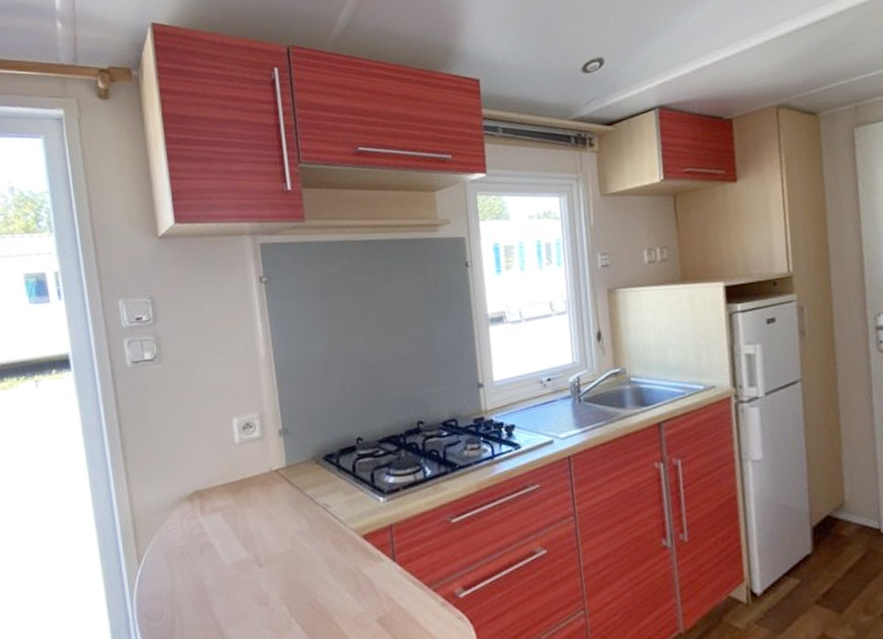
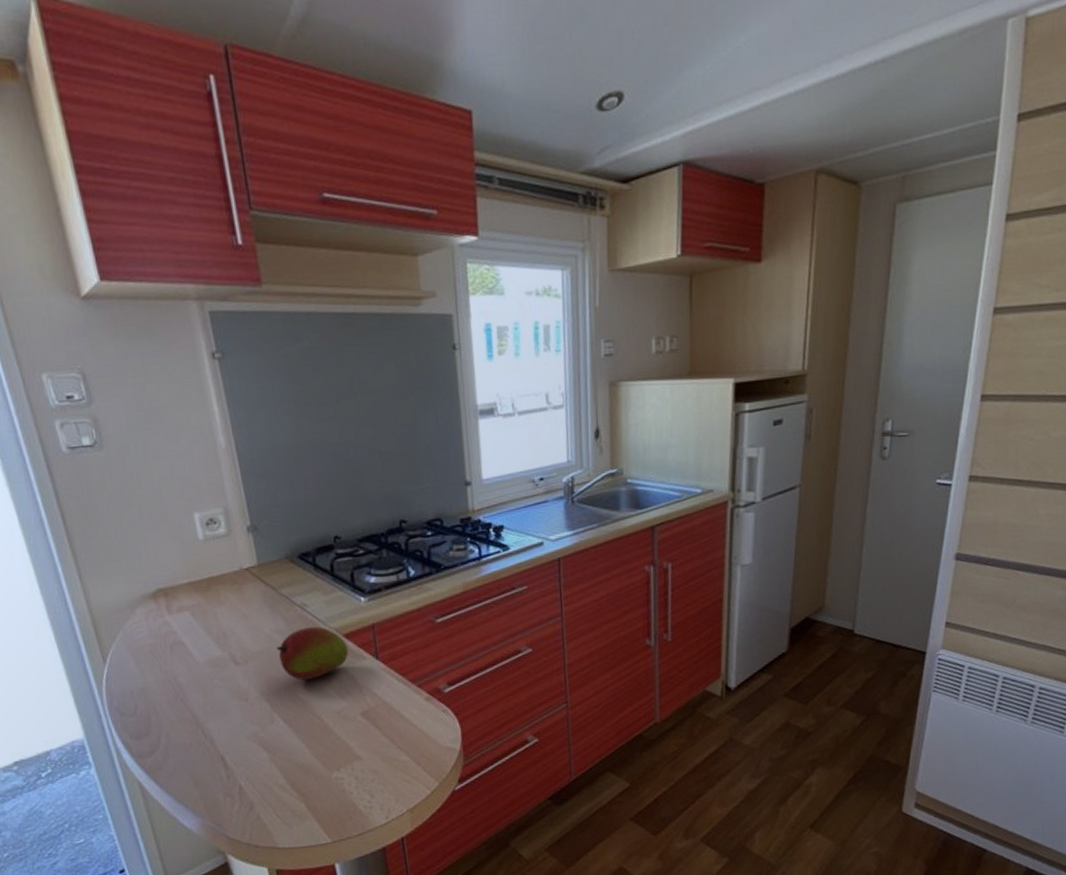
fruit: none [298,527,367,584] -> present [276,626,349,680]

